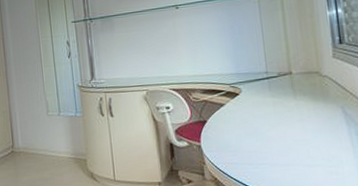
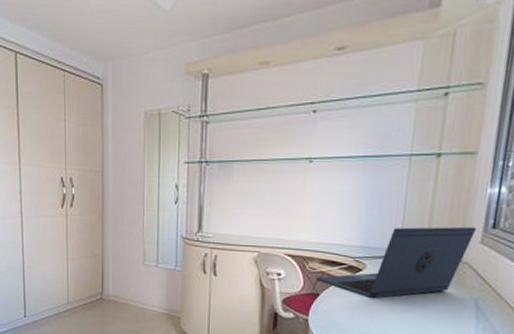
laptop: none [200,44,327,119] -> present [315,226,477,299]

